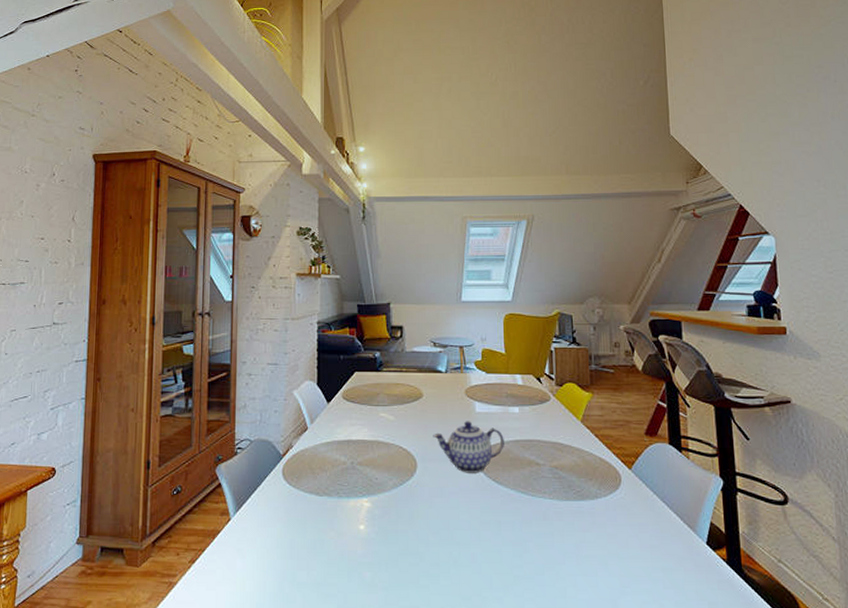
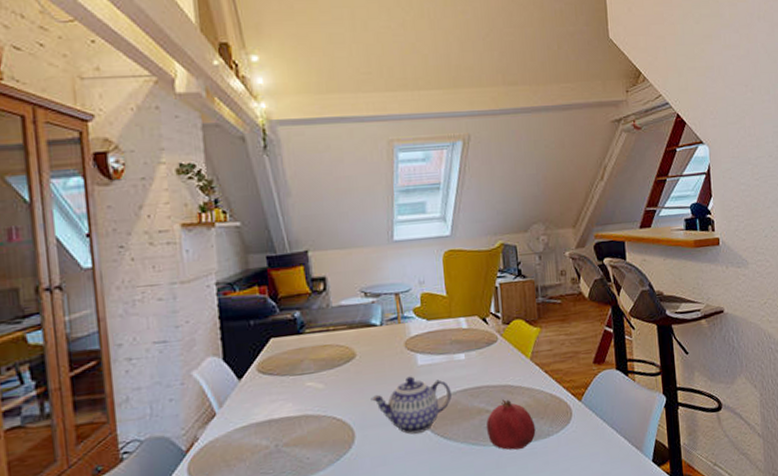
fruit: none [535,456,584,505] -> present [486,399,536,450]

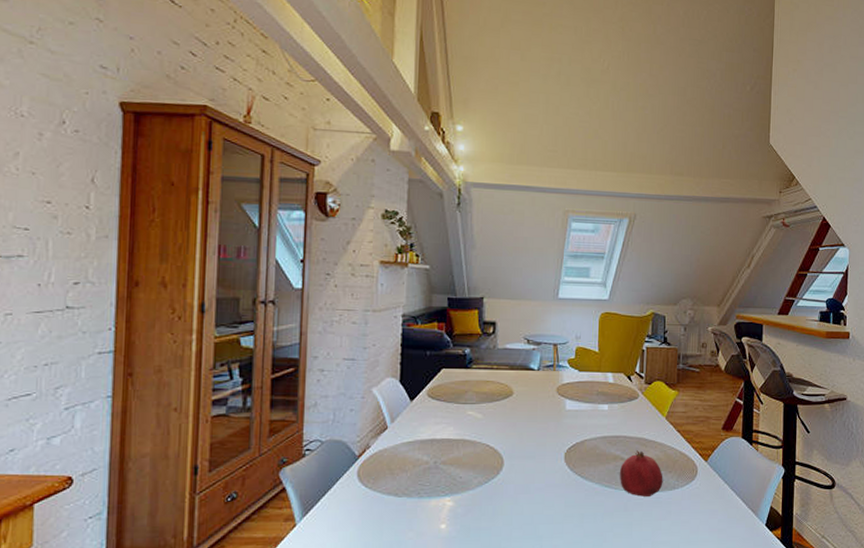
teapot: present [371,376,451,435] -> none [521,418,592,469]

